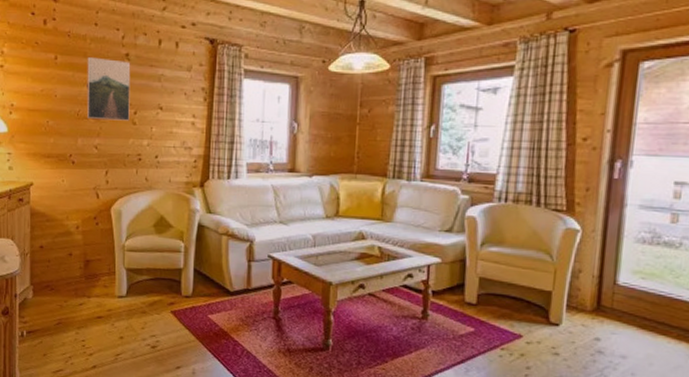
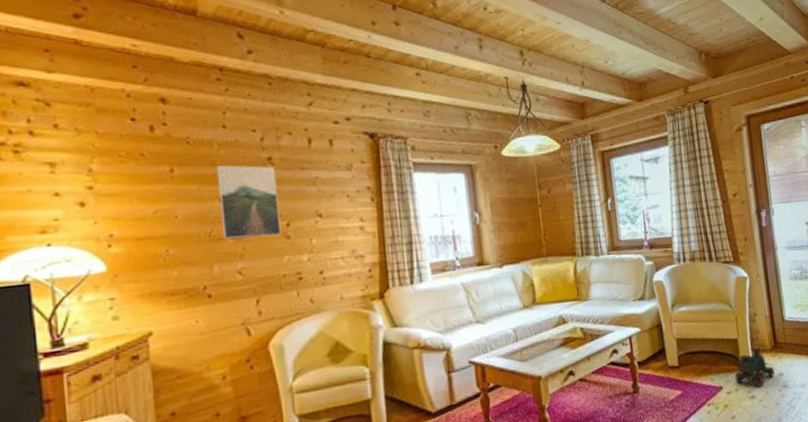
toy train: none [539,306,590,346] -> present [734,348,775,387]

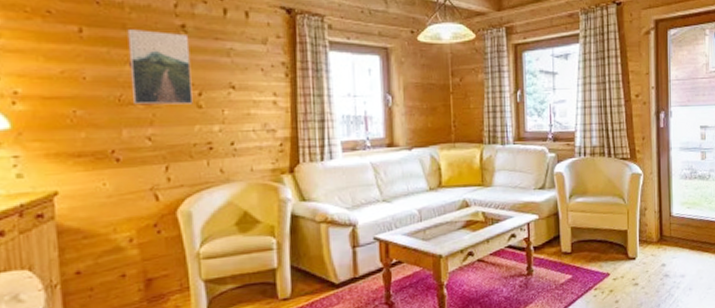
toy train: present [734,348,775,387] -> none [621,240,658,275]

